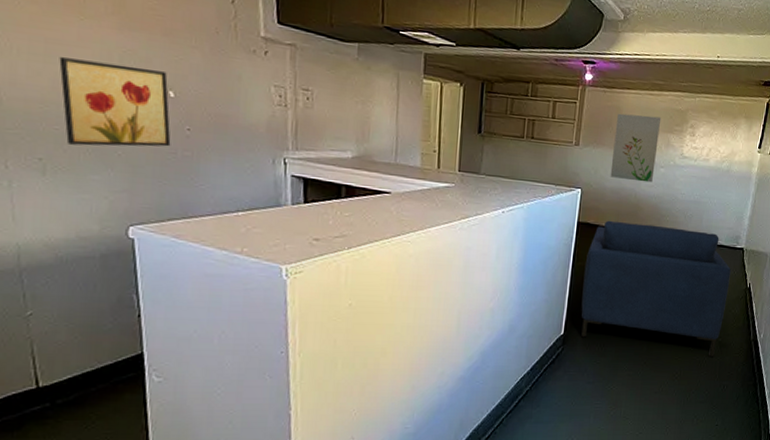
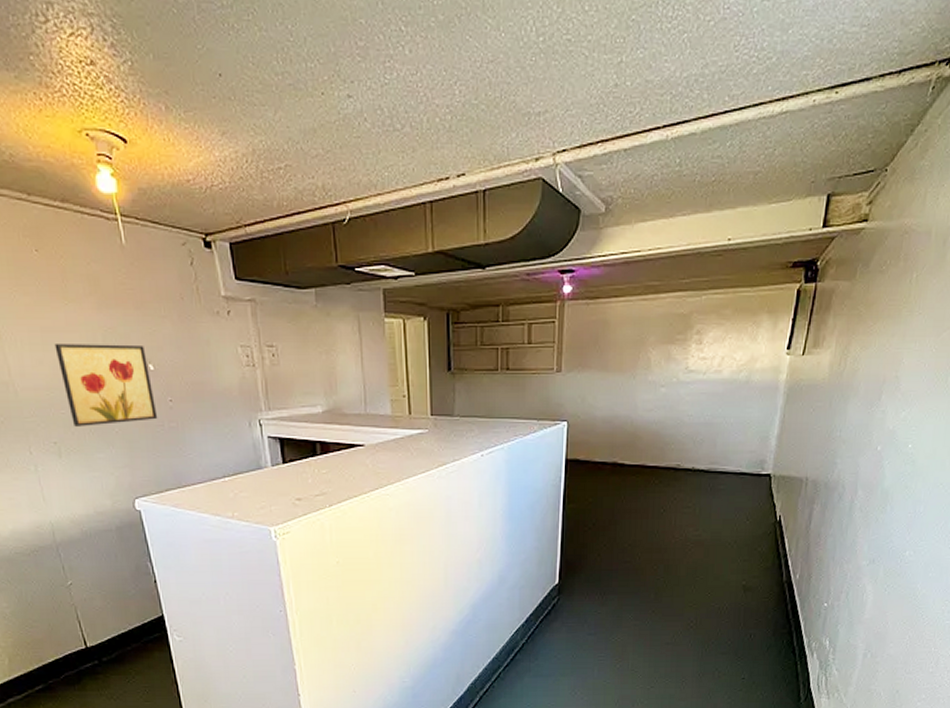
chair: present [581,220,731,358] -> none [576,454,755,603]
wall art: present [610,113,662,183] -> none [600,326,659,406]

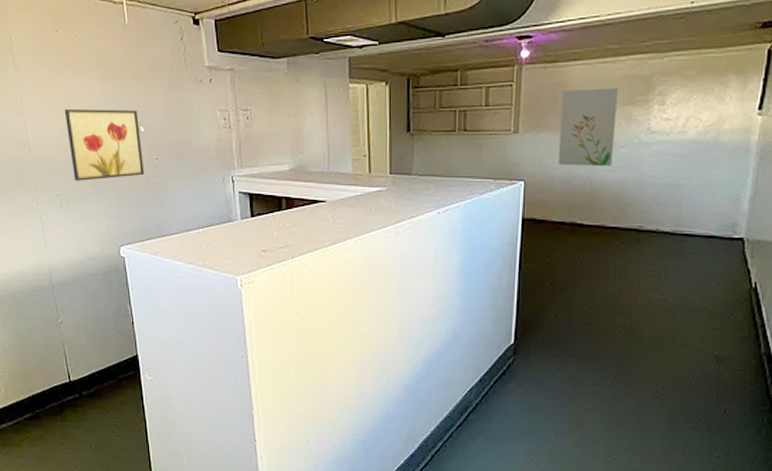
wall art: none [600,326,659,406] -> present [558,88,619,167]

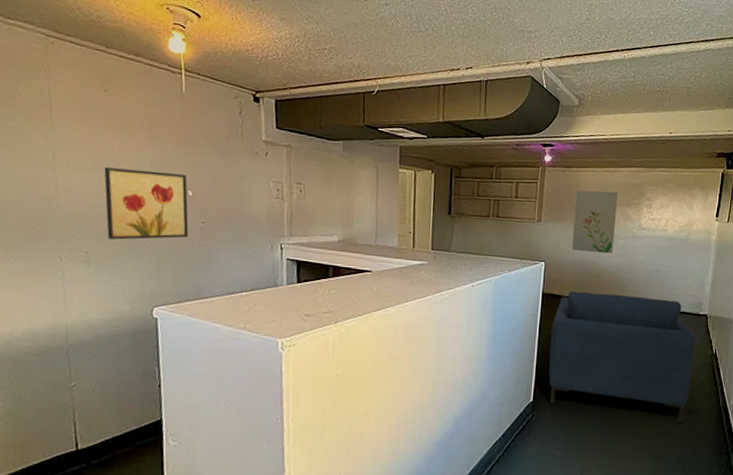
chair: none [532,214,726,374] -> present [549,291,695,425]

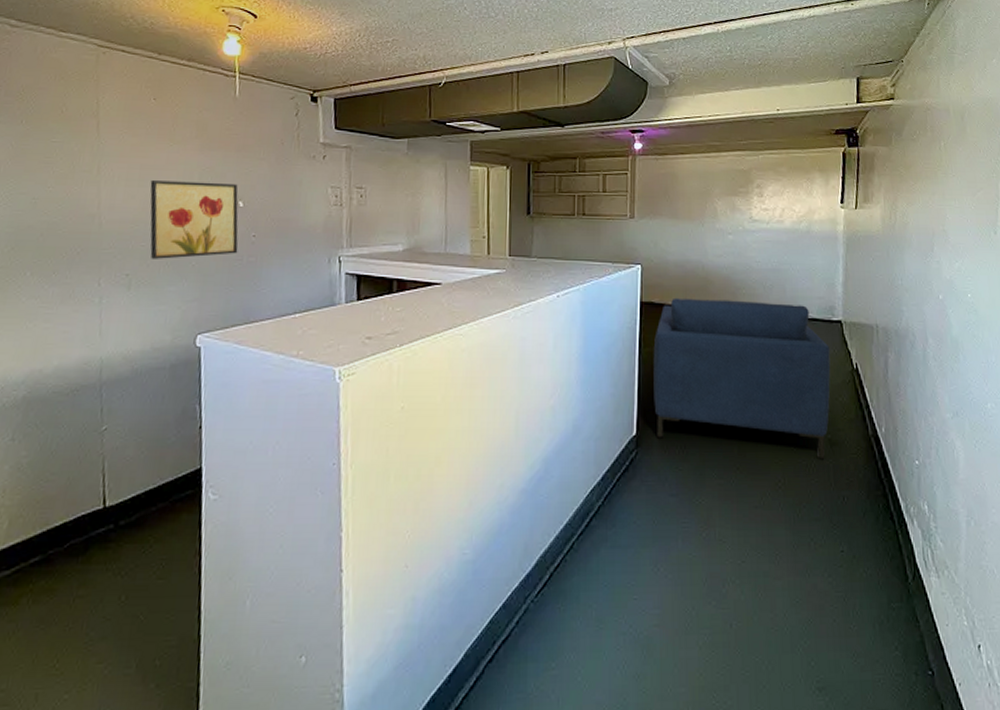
wall art: present [571,190,619,254] -> none [671,179,723,252]

